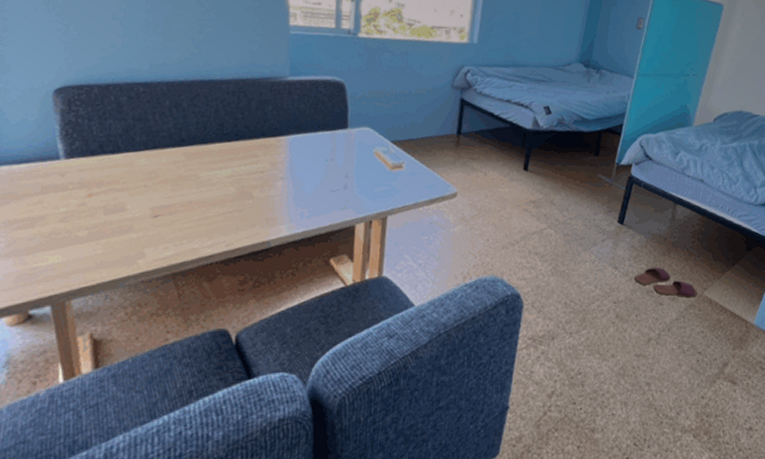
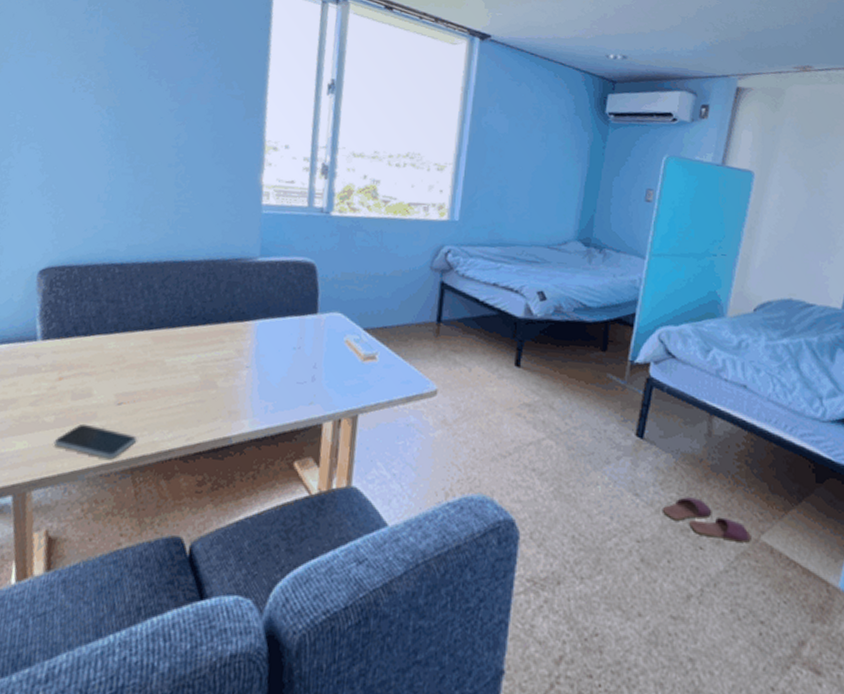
mobile phone: none [89,236,176,267] -> present [53,423,136,460]

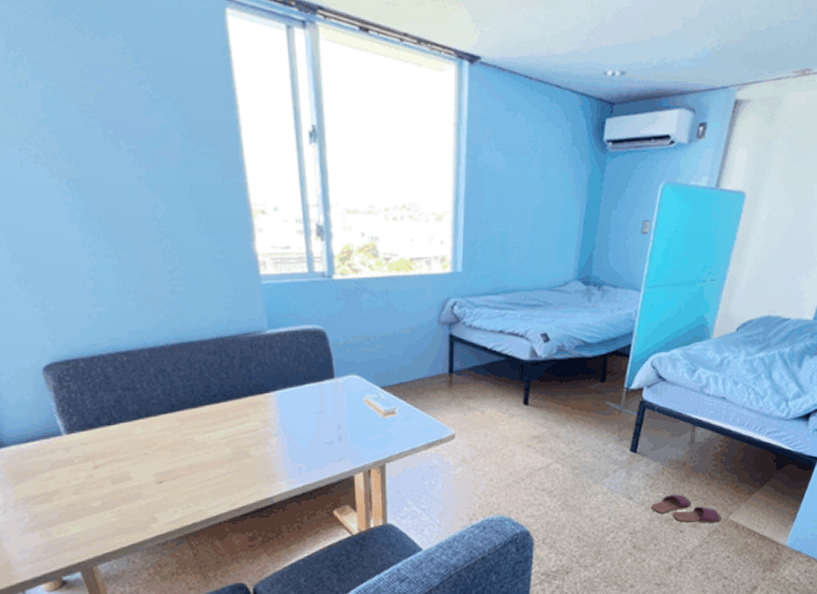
mobile phone: present [53,423,136,460] -> none [106,503,184,531]

